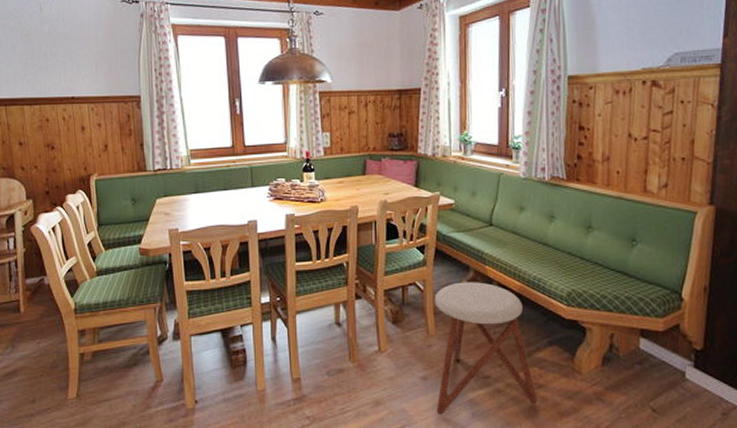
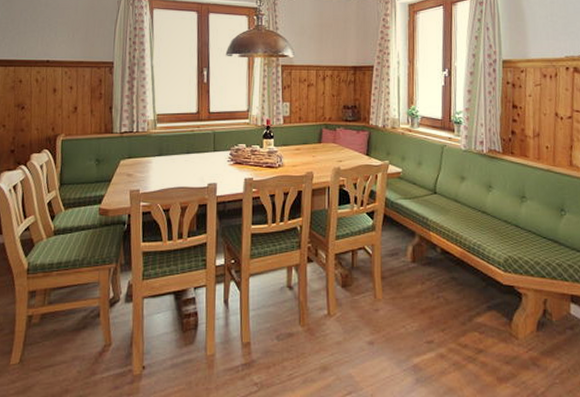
stool: present [434,282,538,415] -> none [382,247,478,380]

